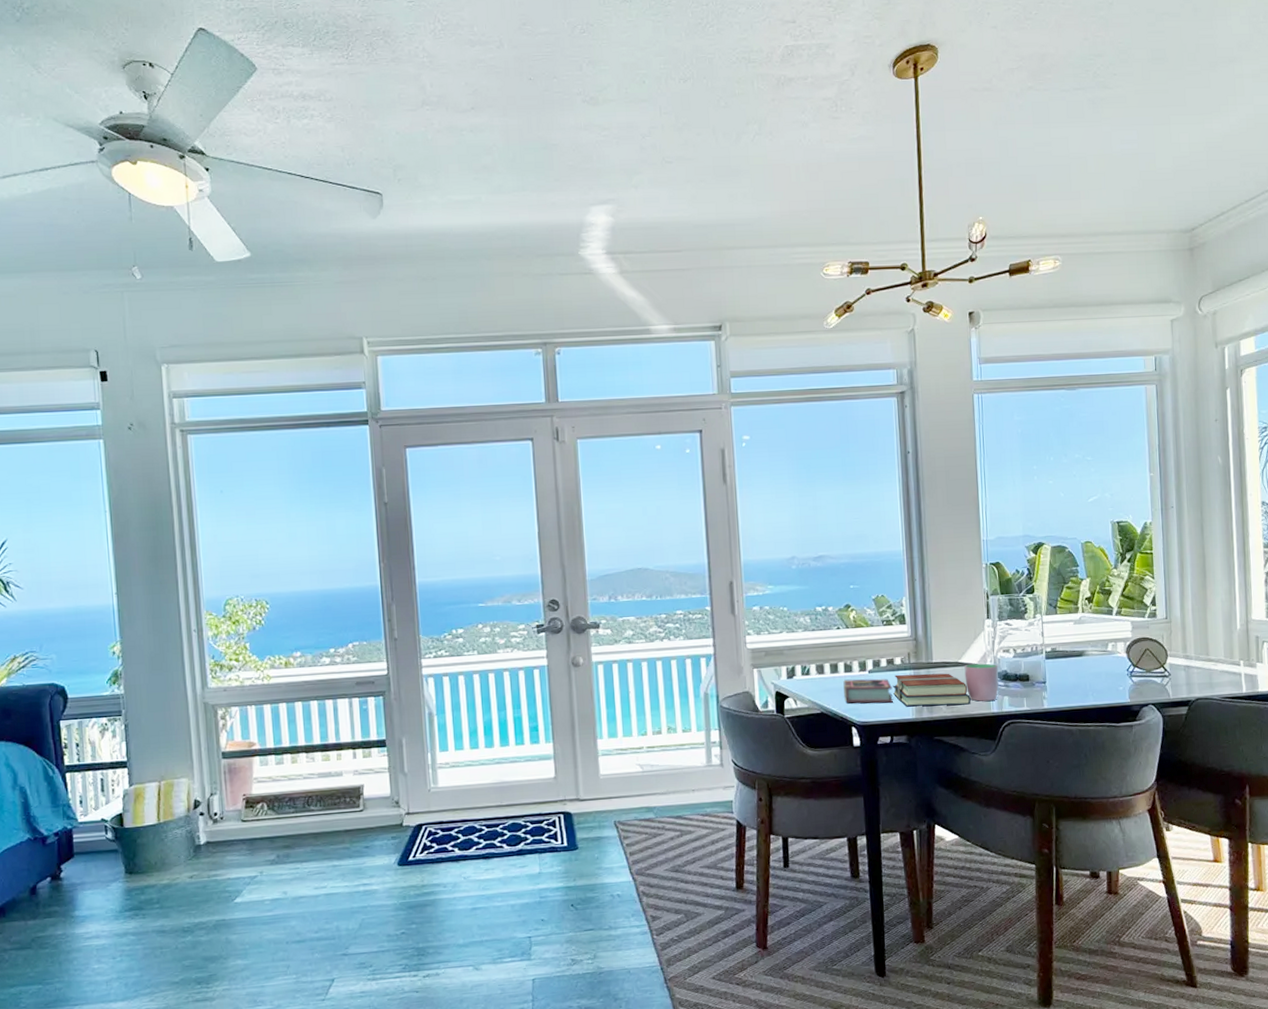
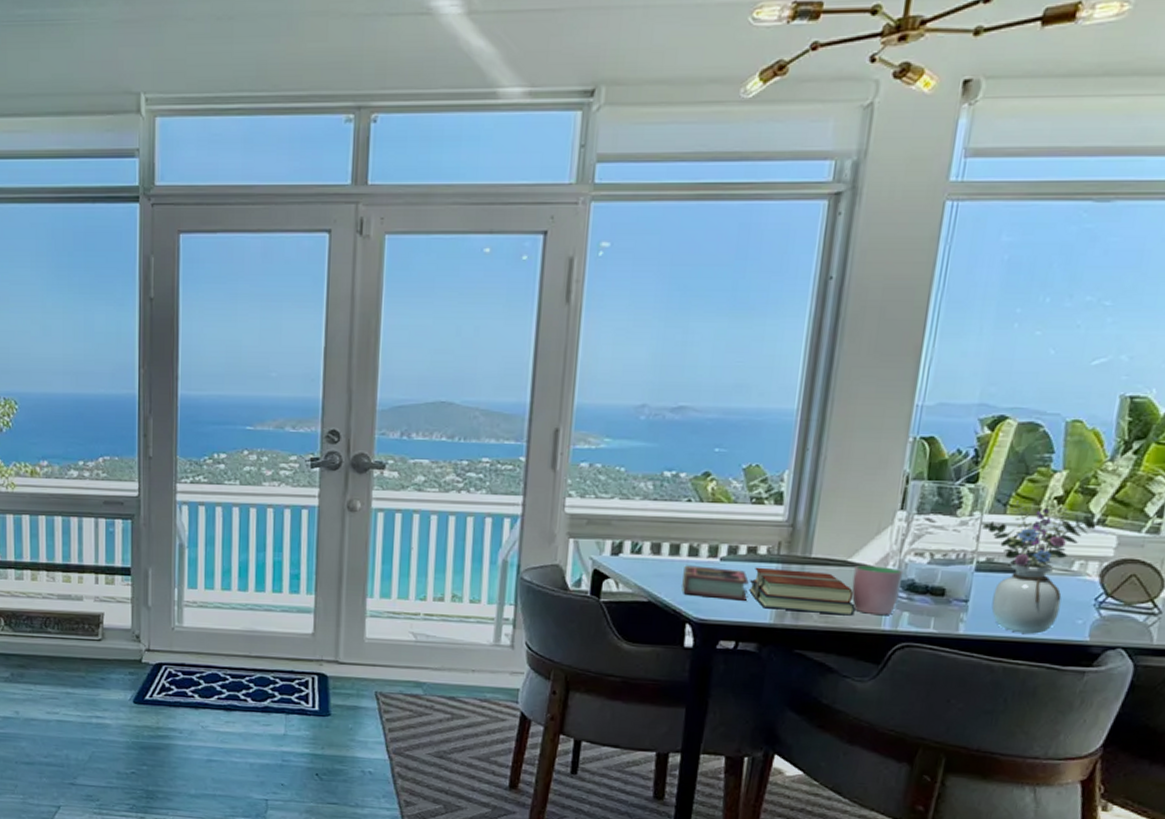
bouquet: none [1044,597,1123,702] -> present [982,495,1109,634]

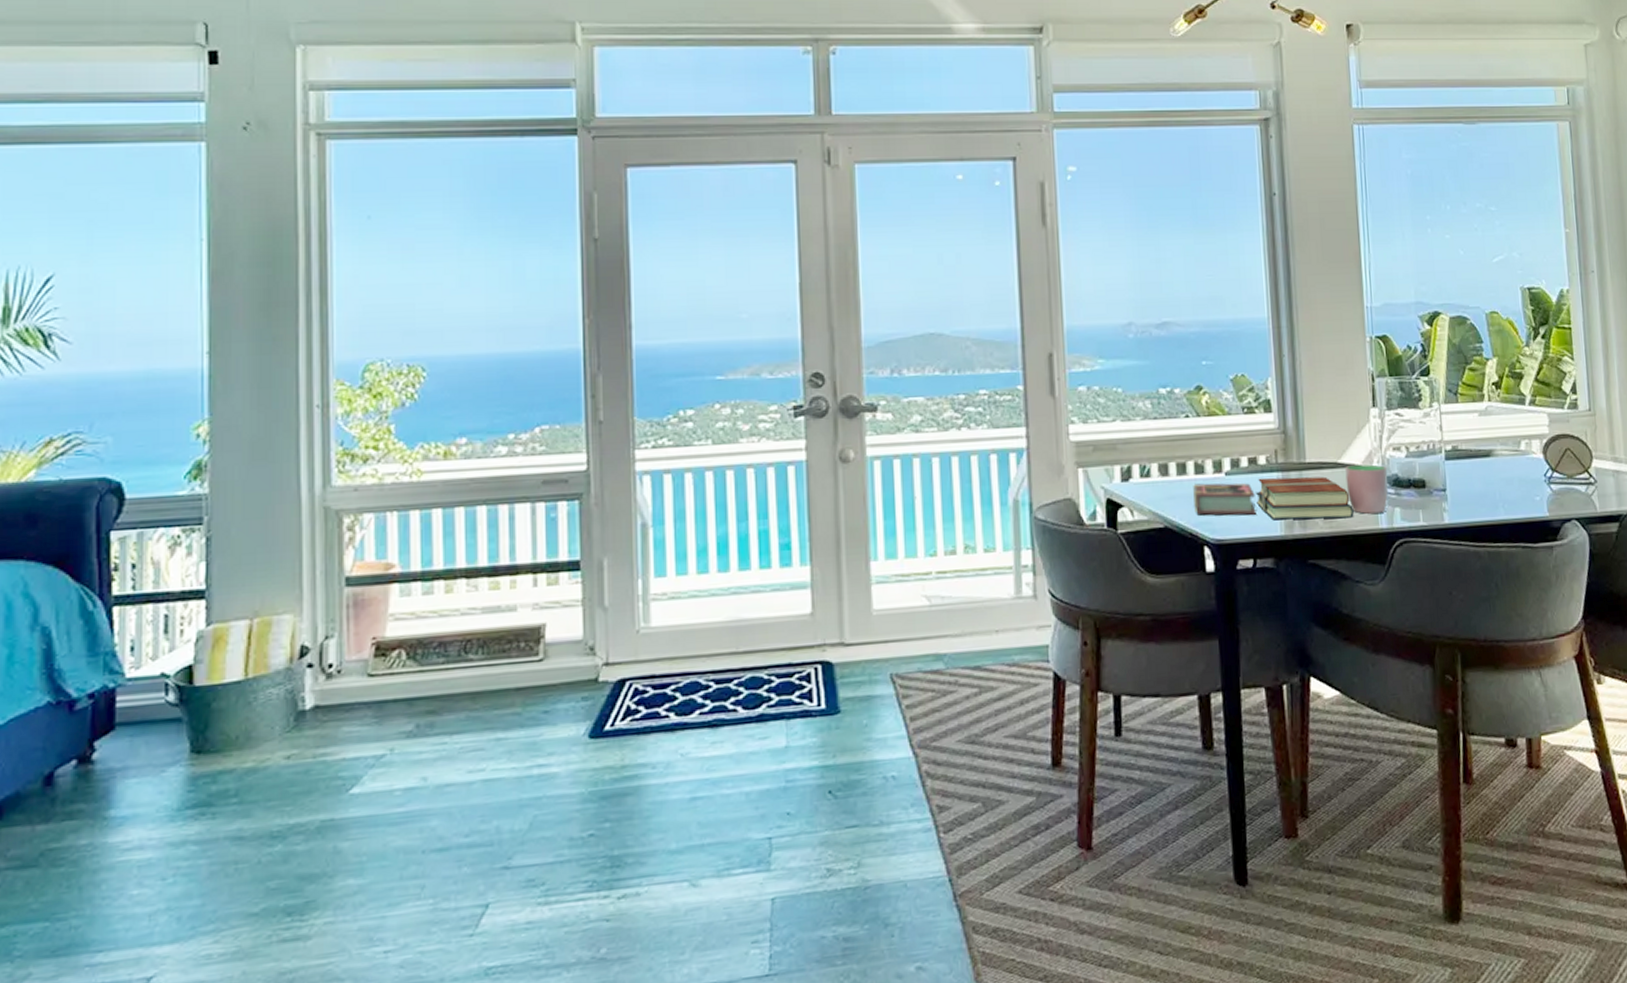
bouquet: present [982,495,1109,634] -> none [1442,381,1538,516]

